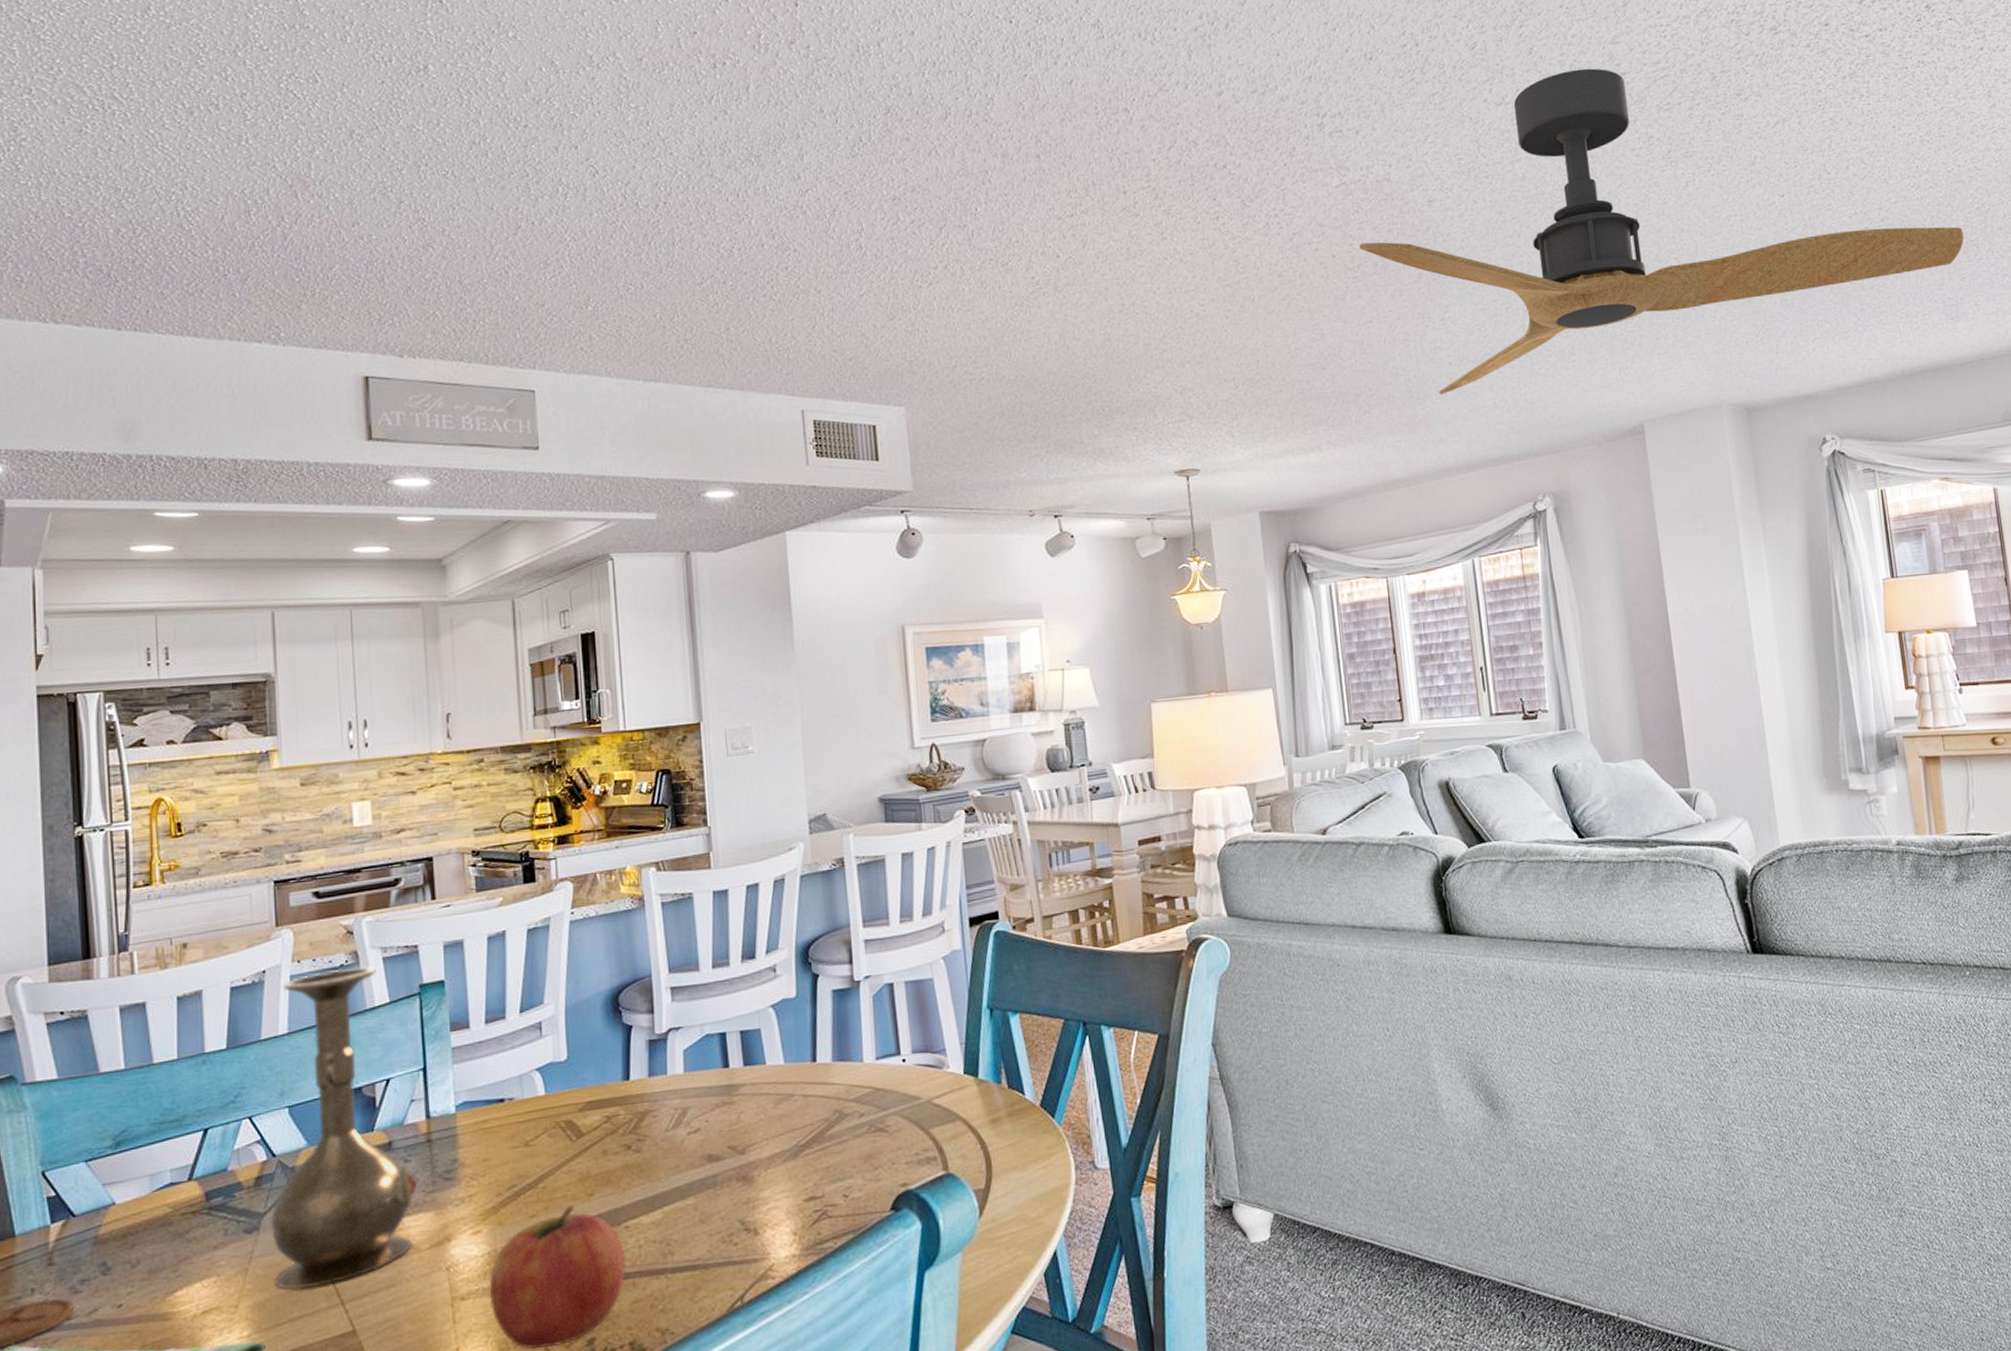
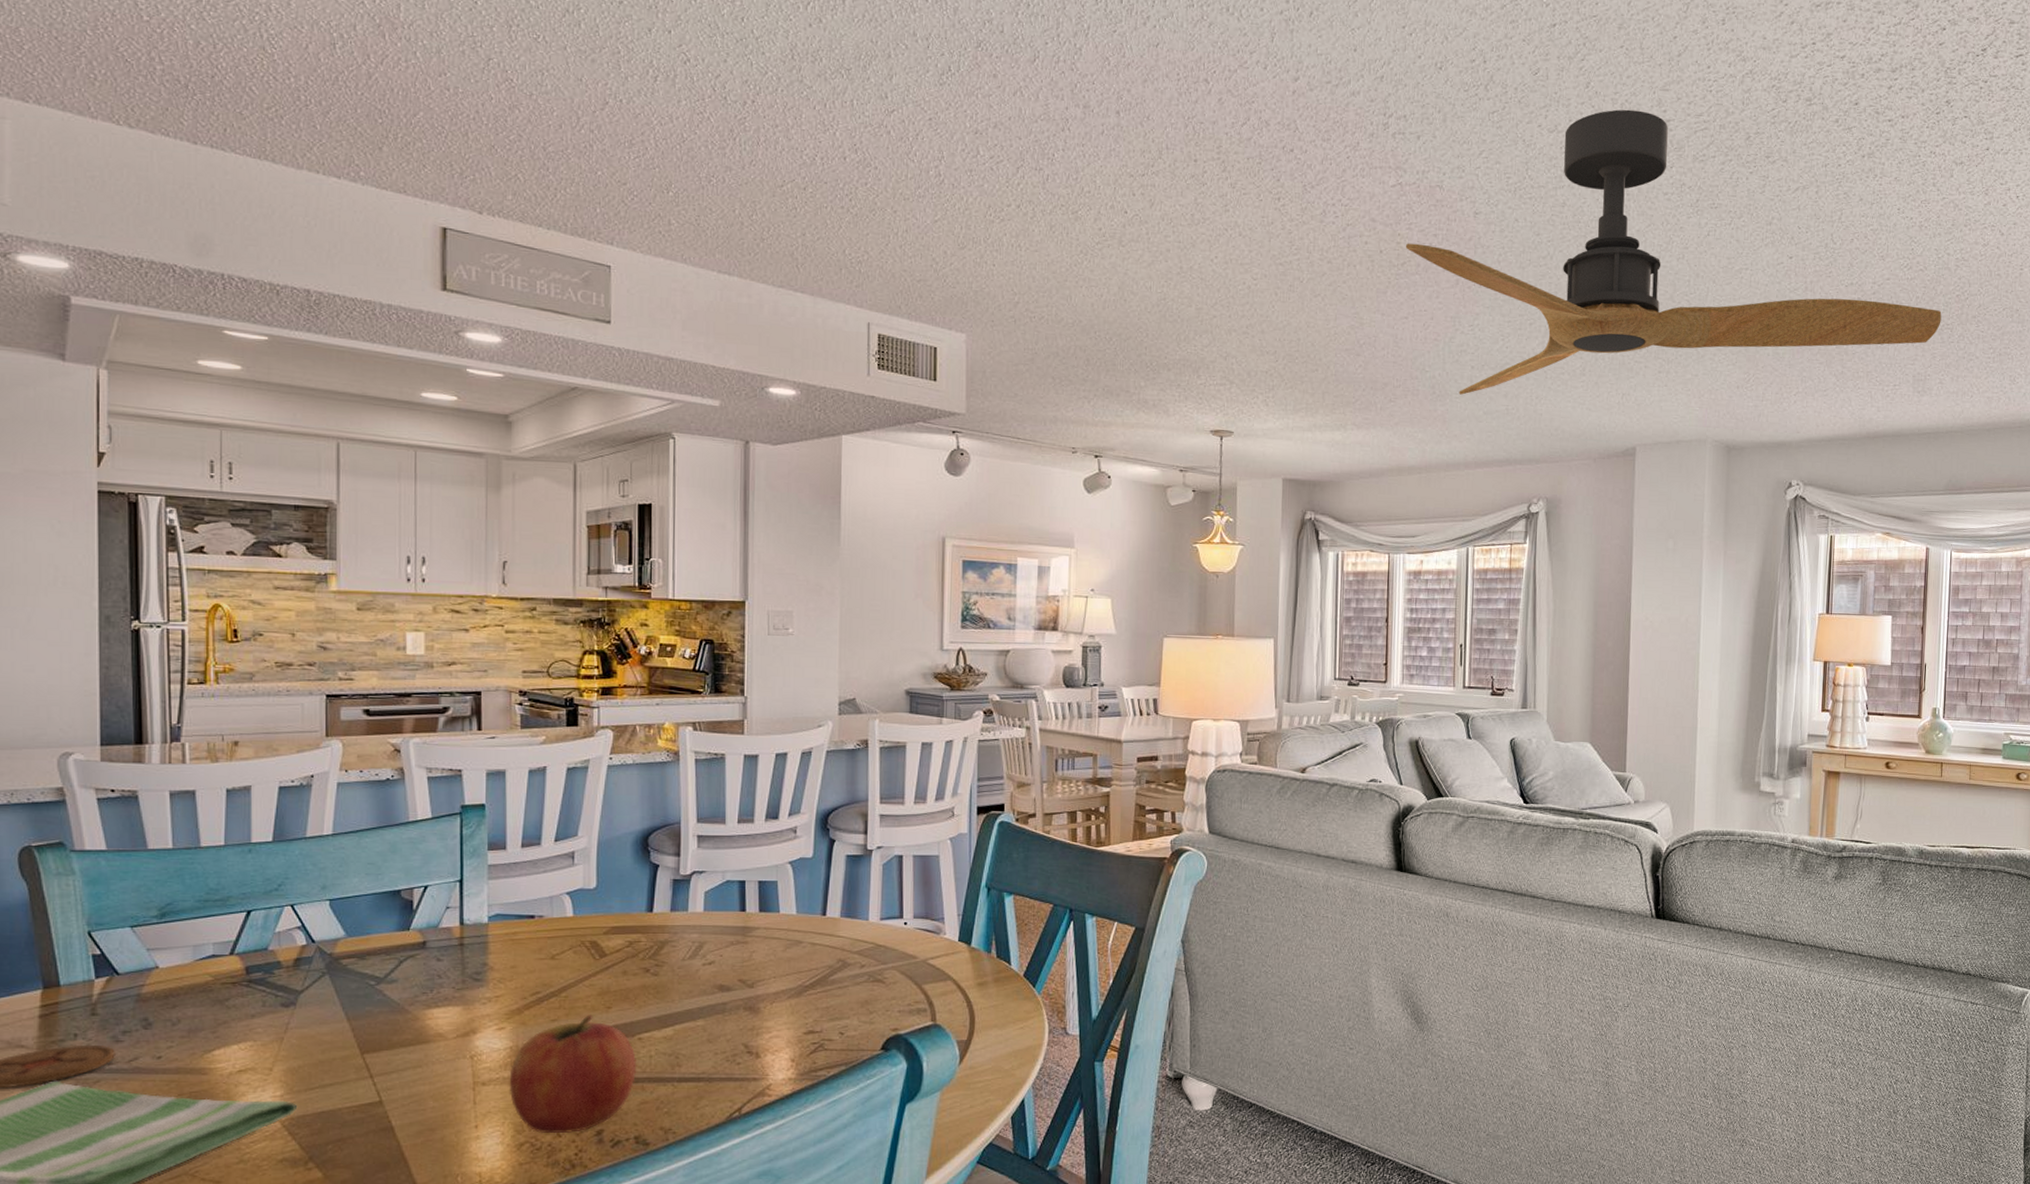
vase: present [270,966,418,1290] -> none [306,782,449,1060]

